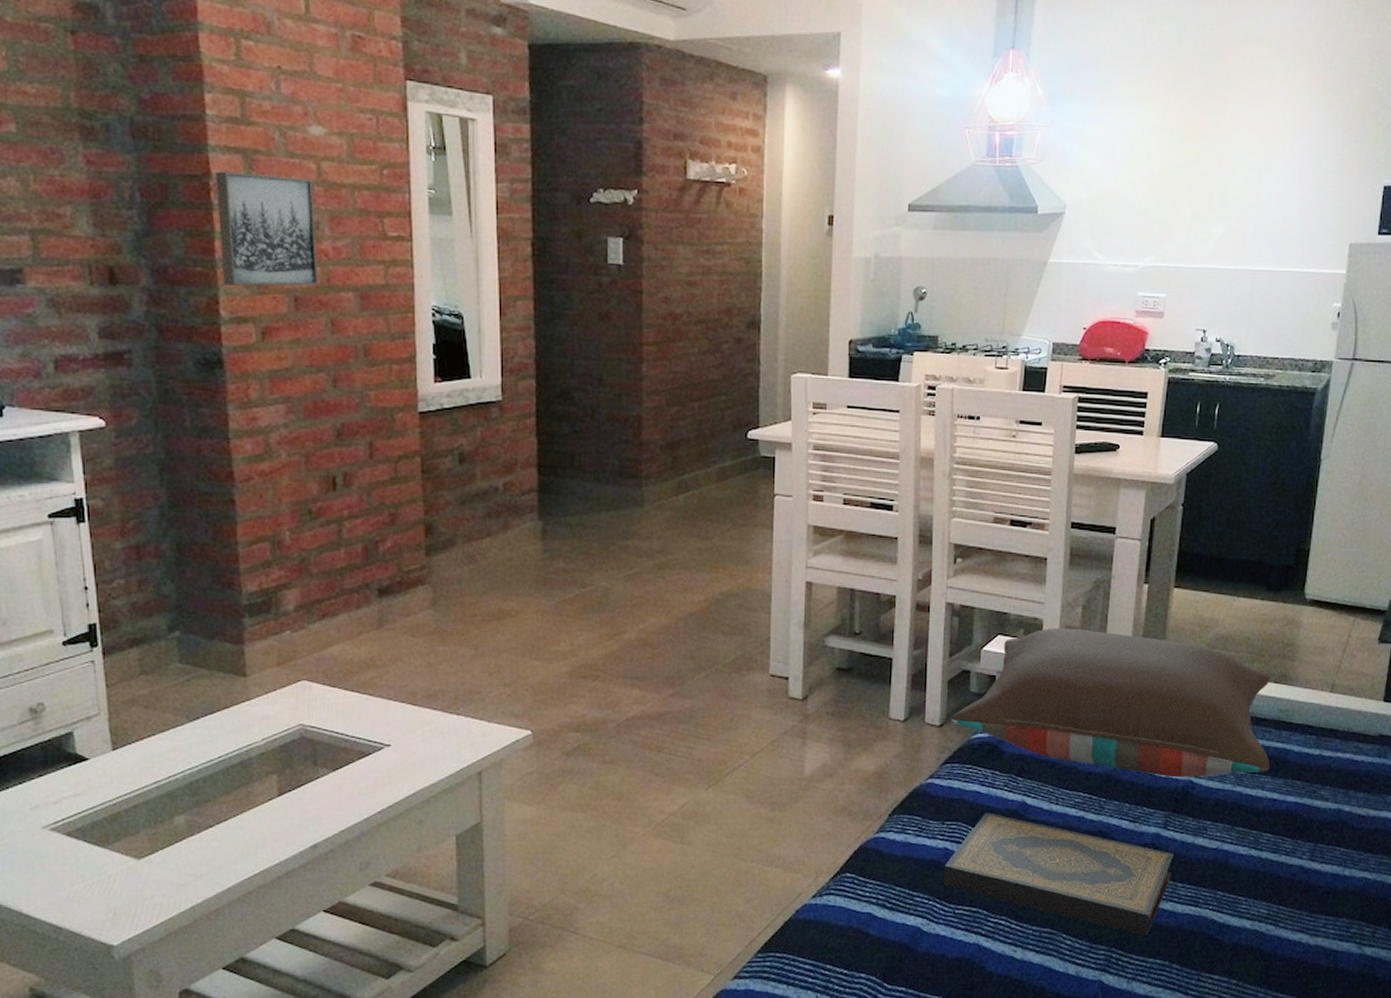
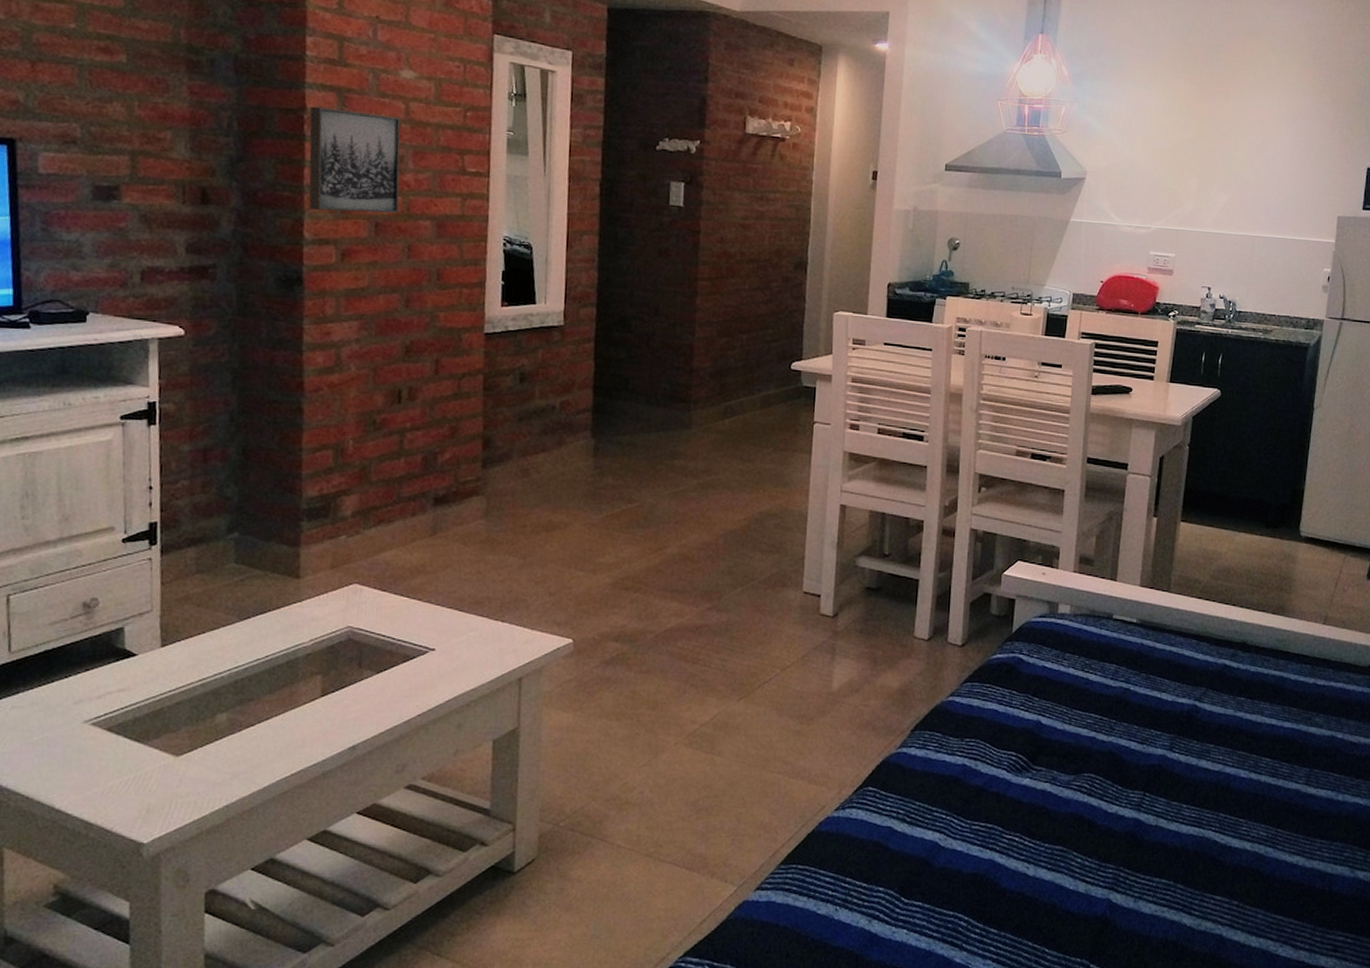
hardback book: present [943,812,1175,937] -> none [961,731,1180,856]
pillow: present [951,628,1271,778] -> none [972,555,1269,702]

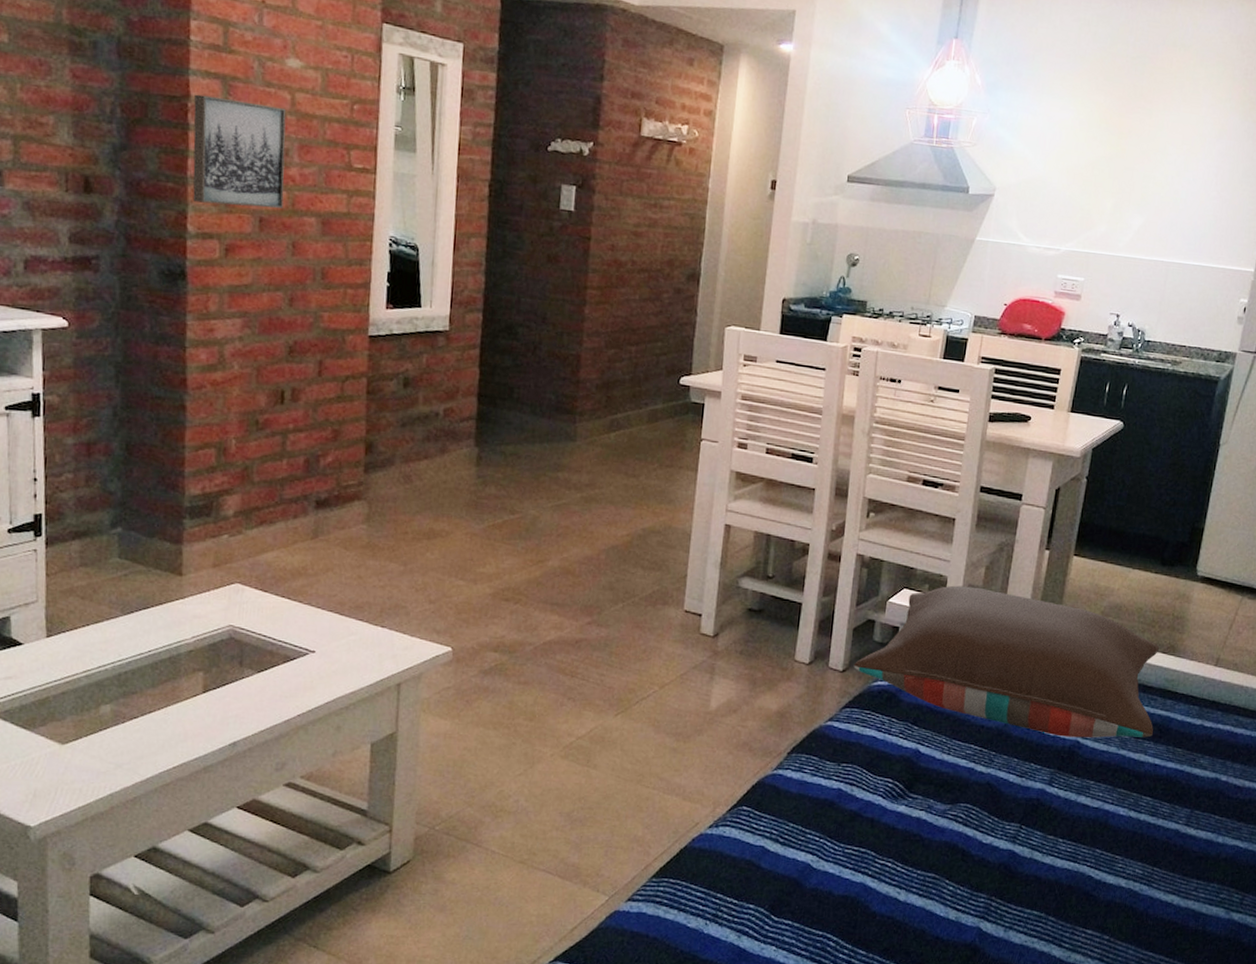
pillow: none [972,555,1269,702] -> present [853,585,1160,738]

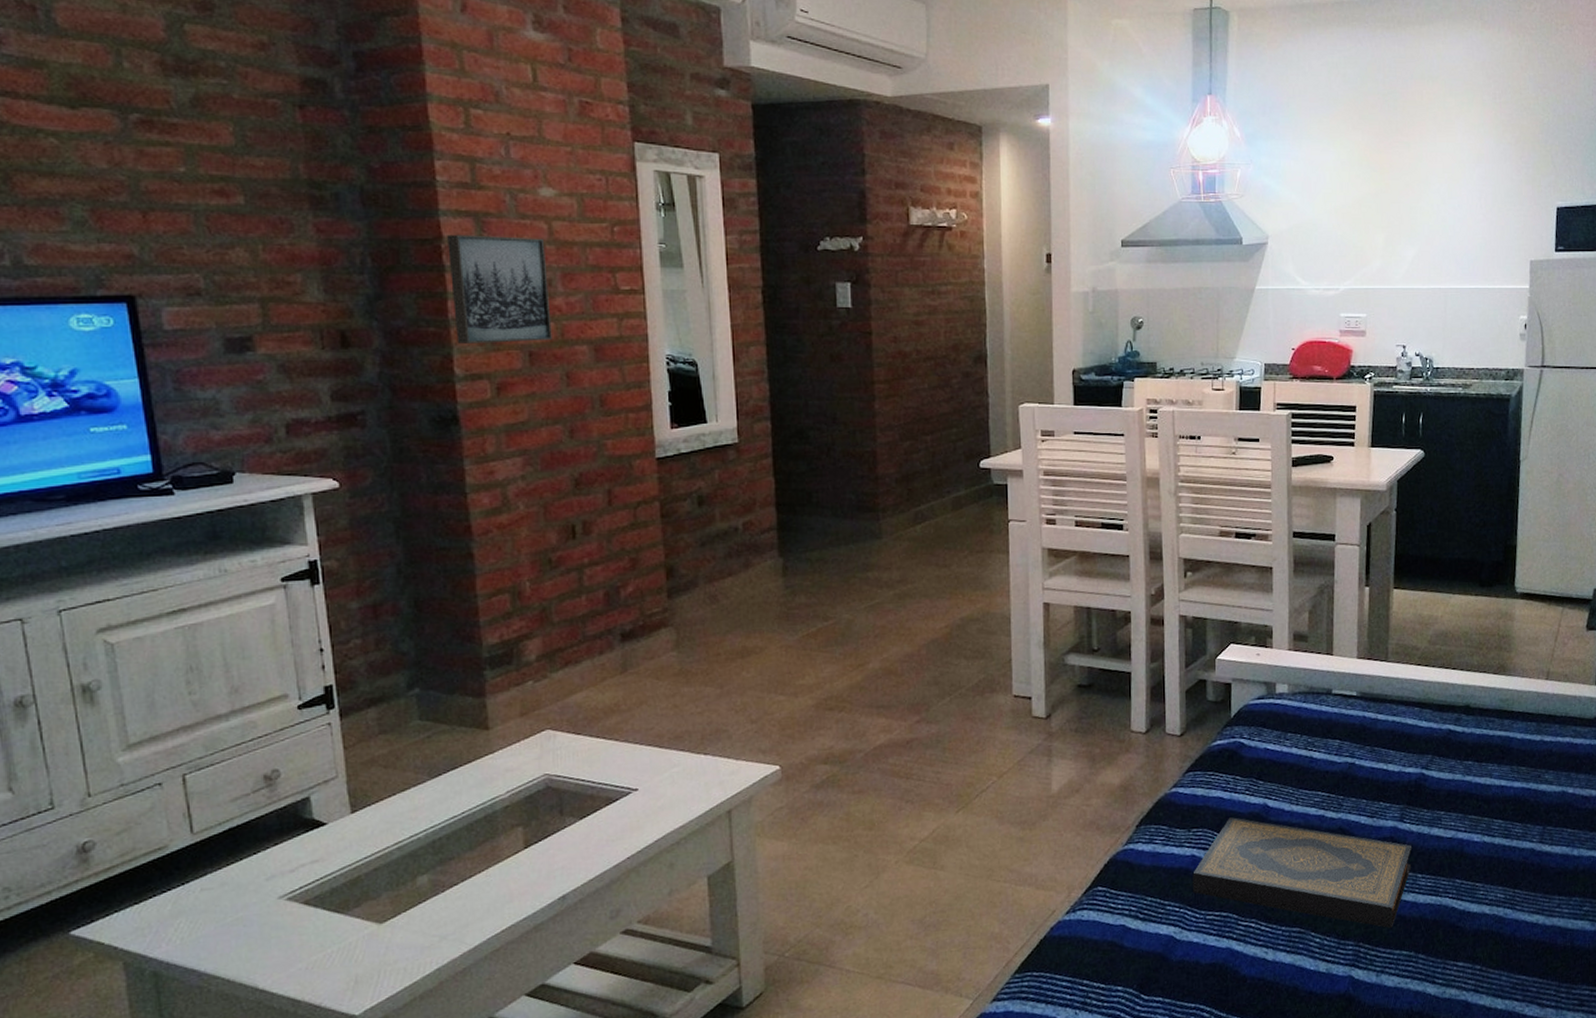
hardback book: none [835,757,1058,888] -> present [1192,817,1413,929]
pillow: present [853,585,1160,738] -> none [1190,633,1495,771]

